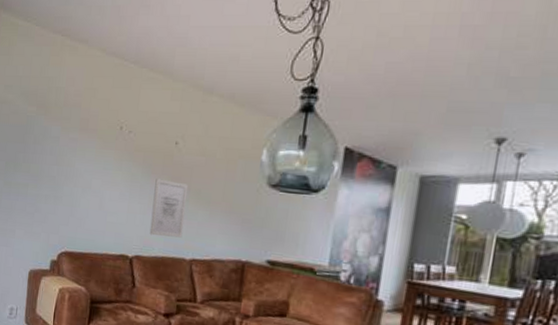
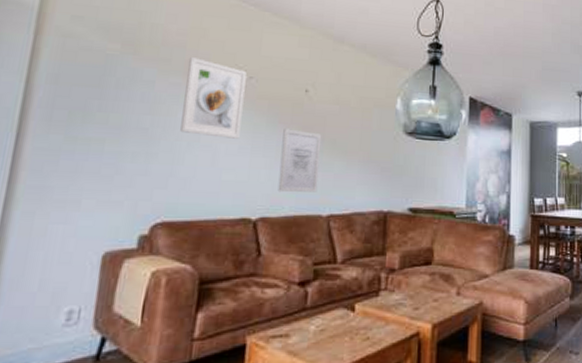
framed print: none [77,115,127,187] -> present [180,57,247,139]

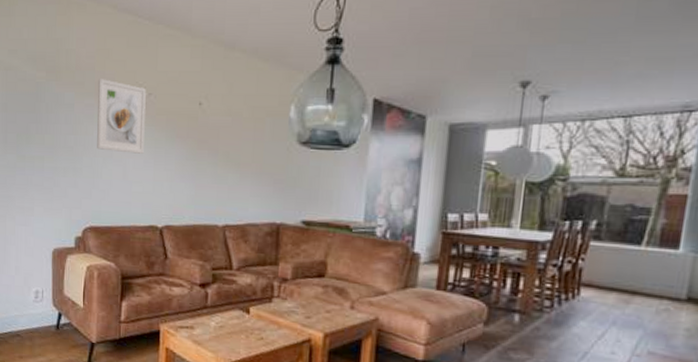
wall art: present [277,129,322,193] -> none [178,143,216,204]

